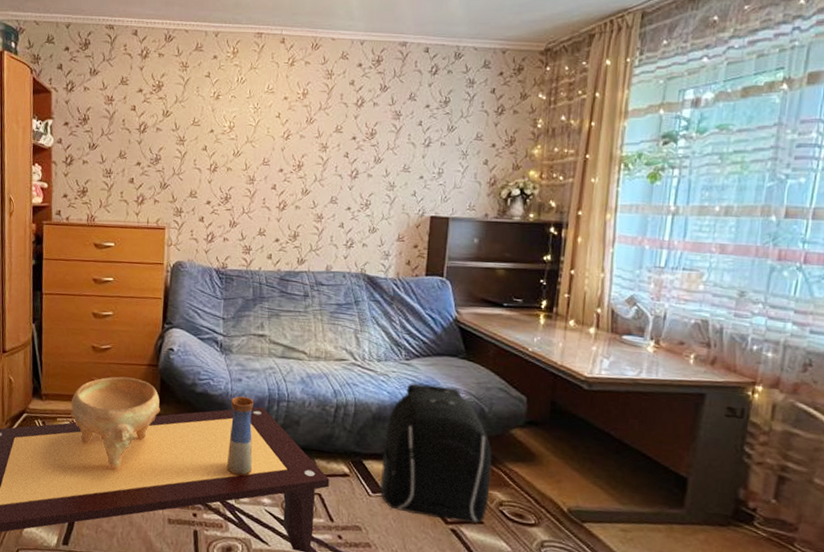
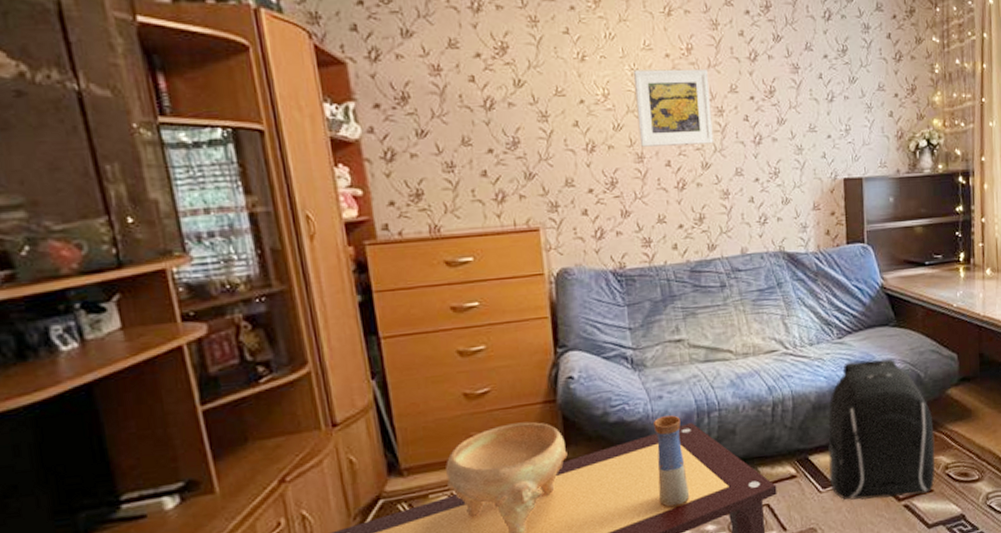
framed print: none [253,109,319,174] -> present [634,68,714,147]

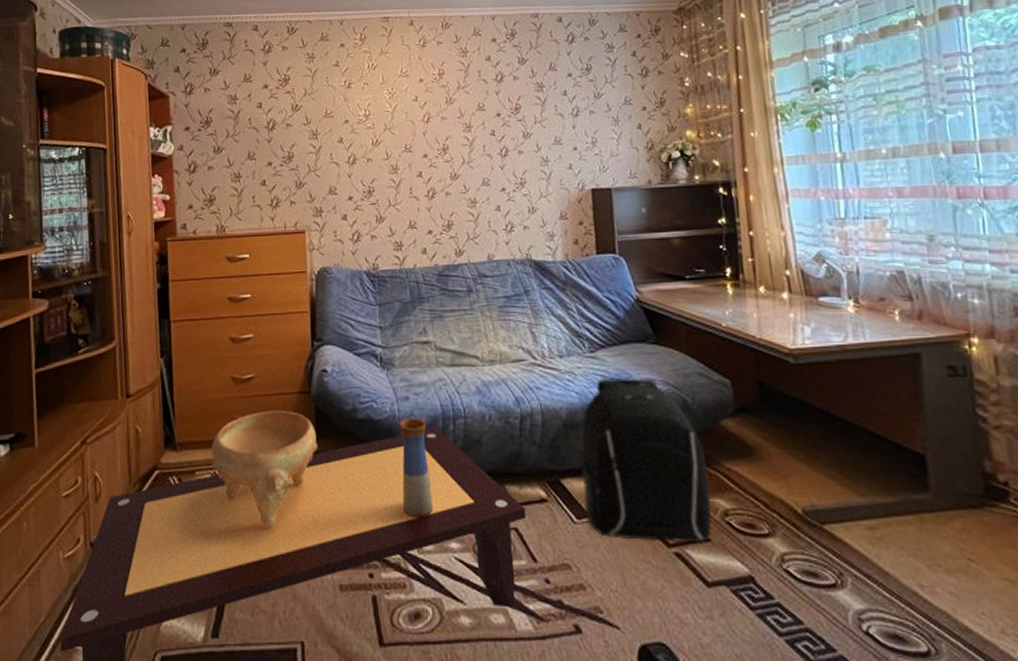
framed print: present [634,68,714,147] -> none [392,90,462,160]

